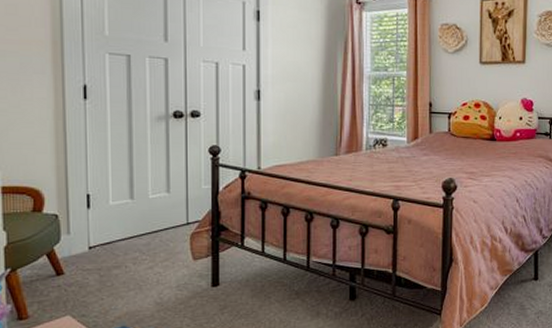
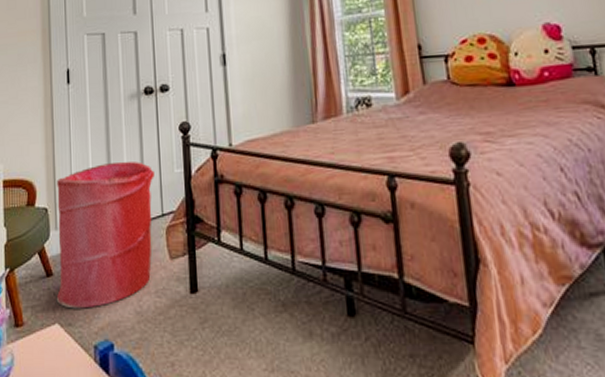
laundry hamper: none [67,177,181,302] -> present [56,162,154,309]

